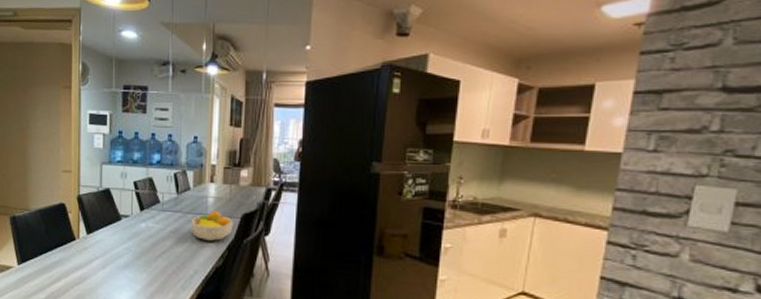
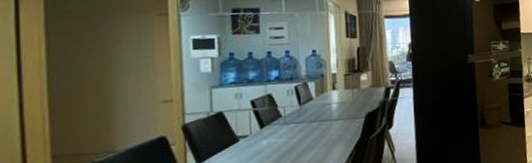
fruit bowl: present [191,211,233,241] -> none [317,115,359,145]

